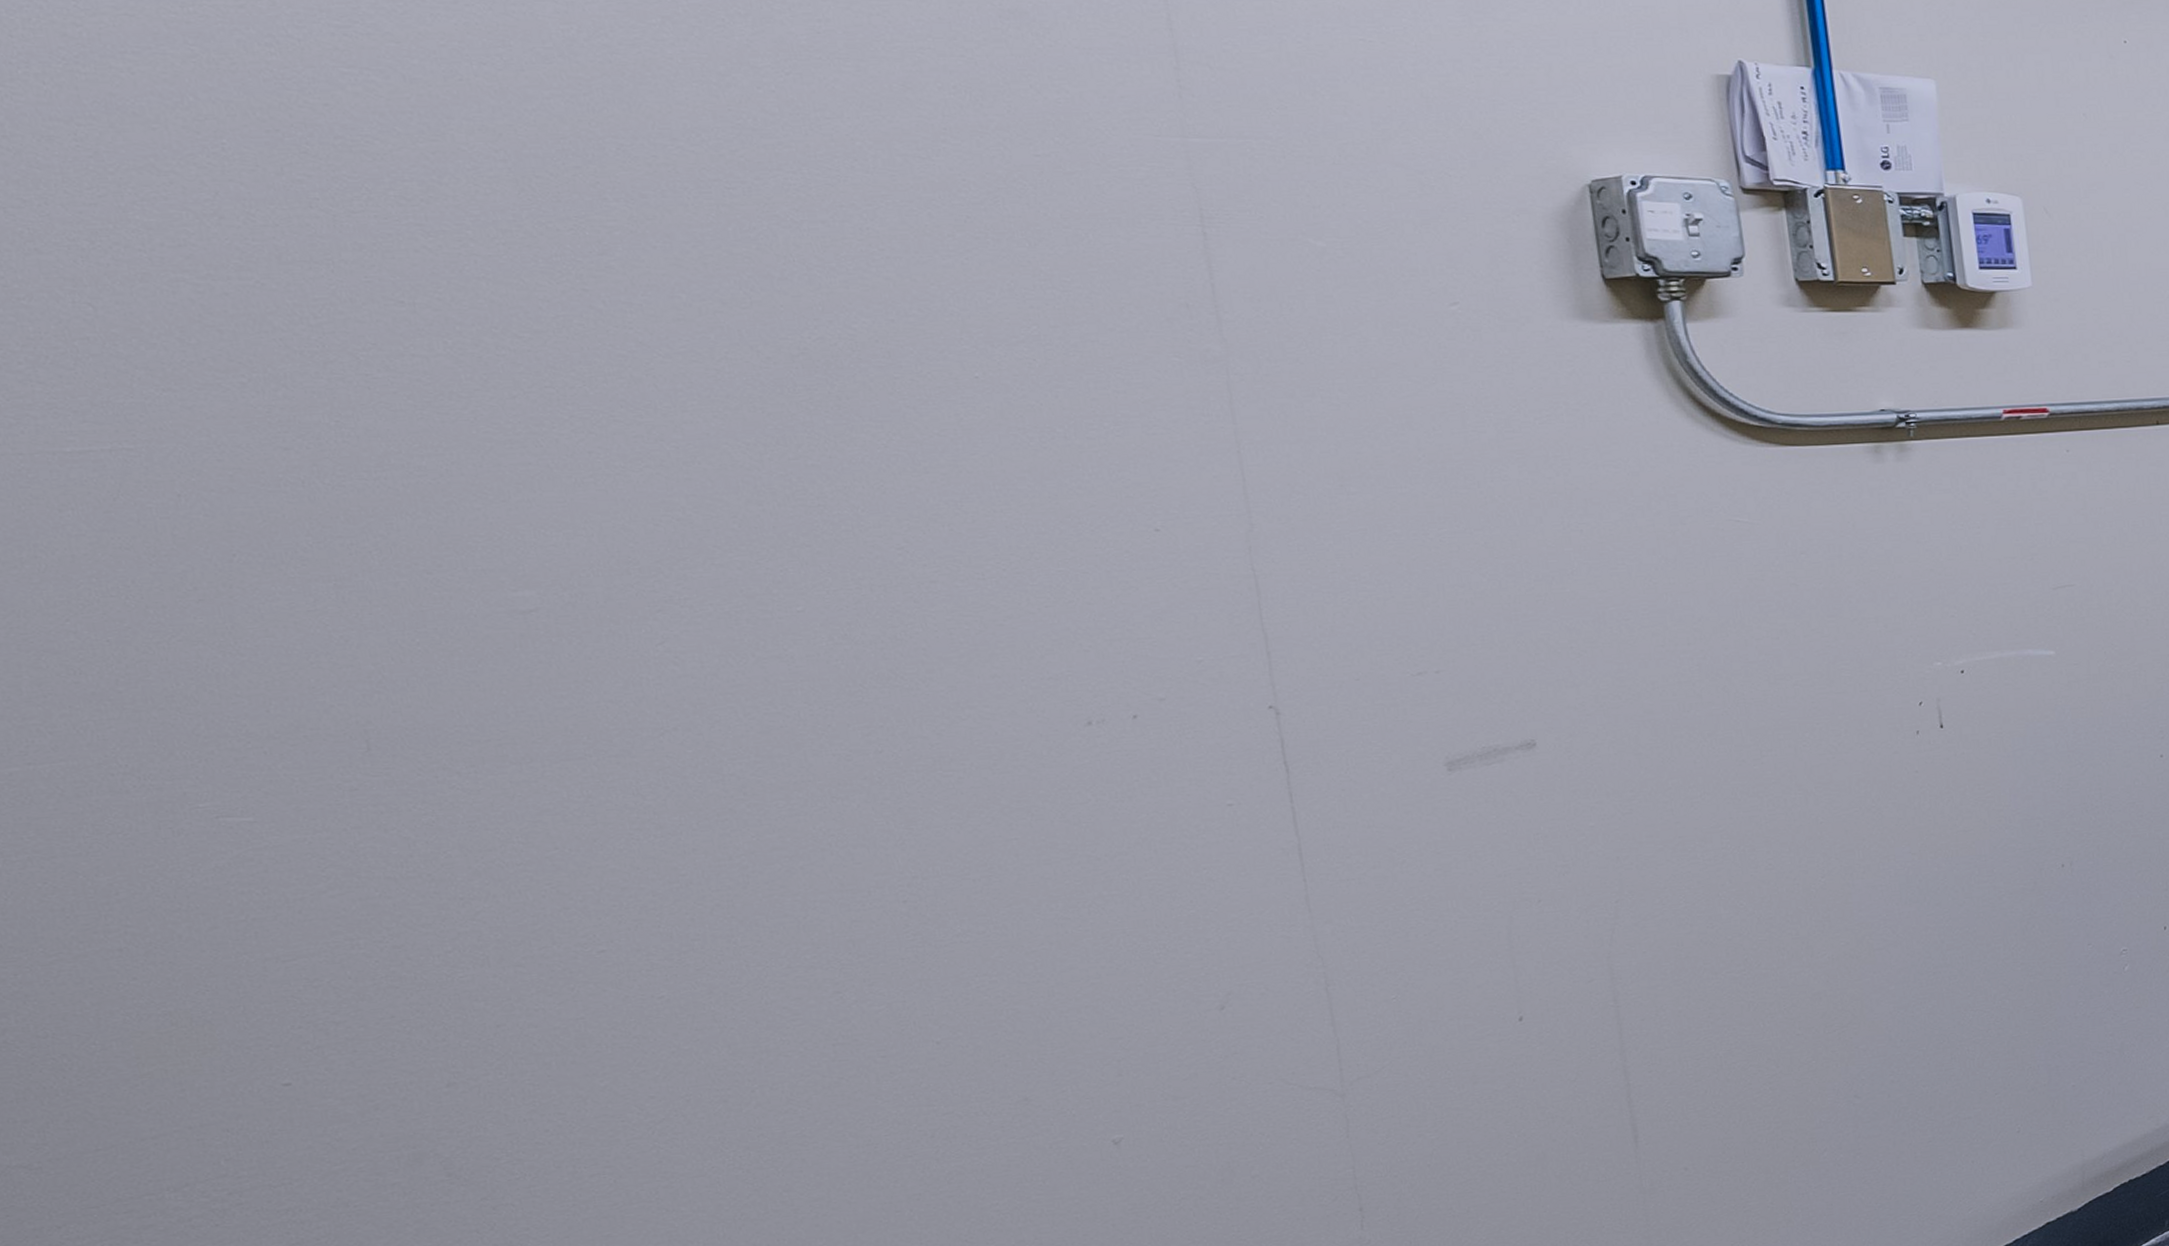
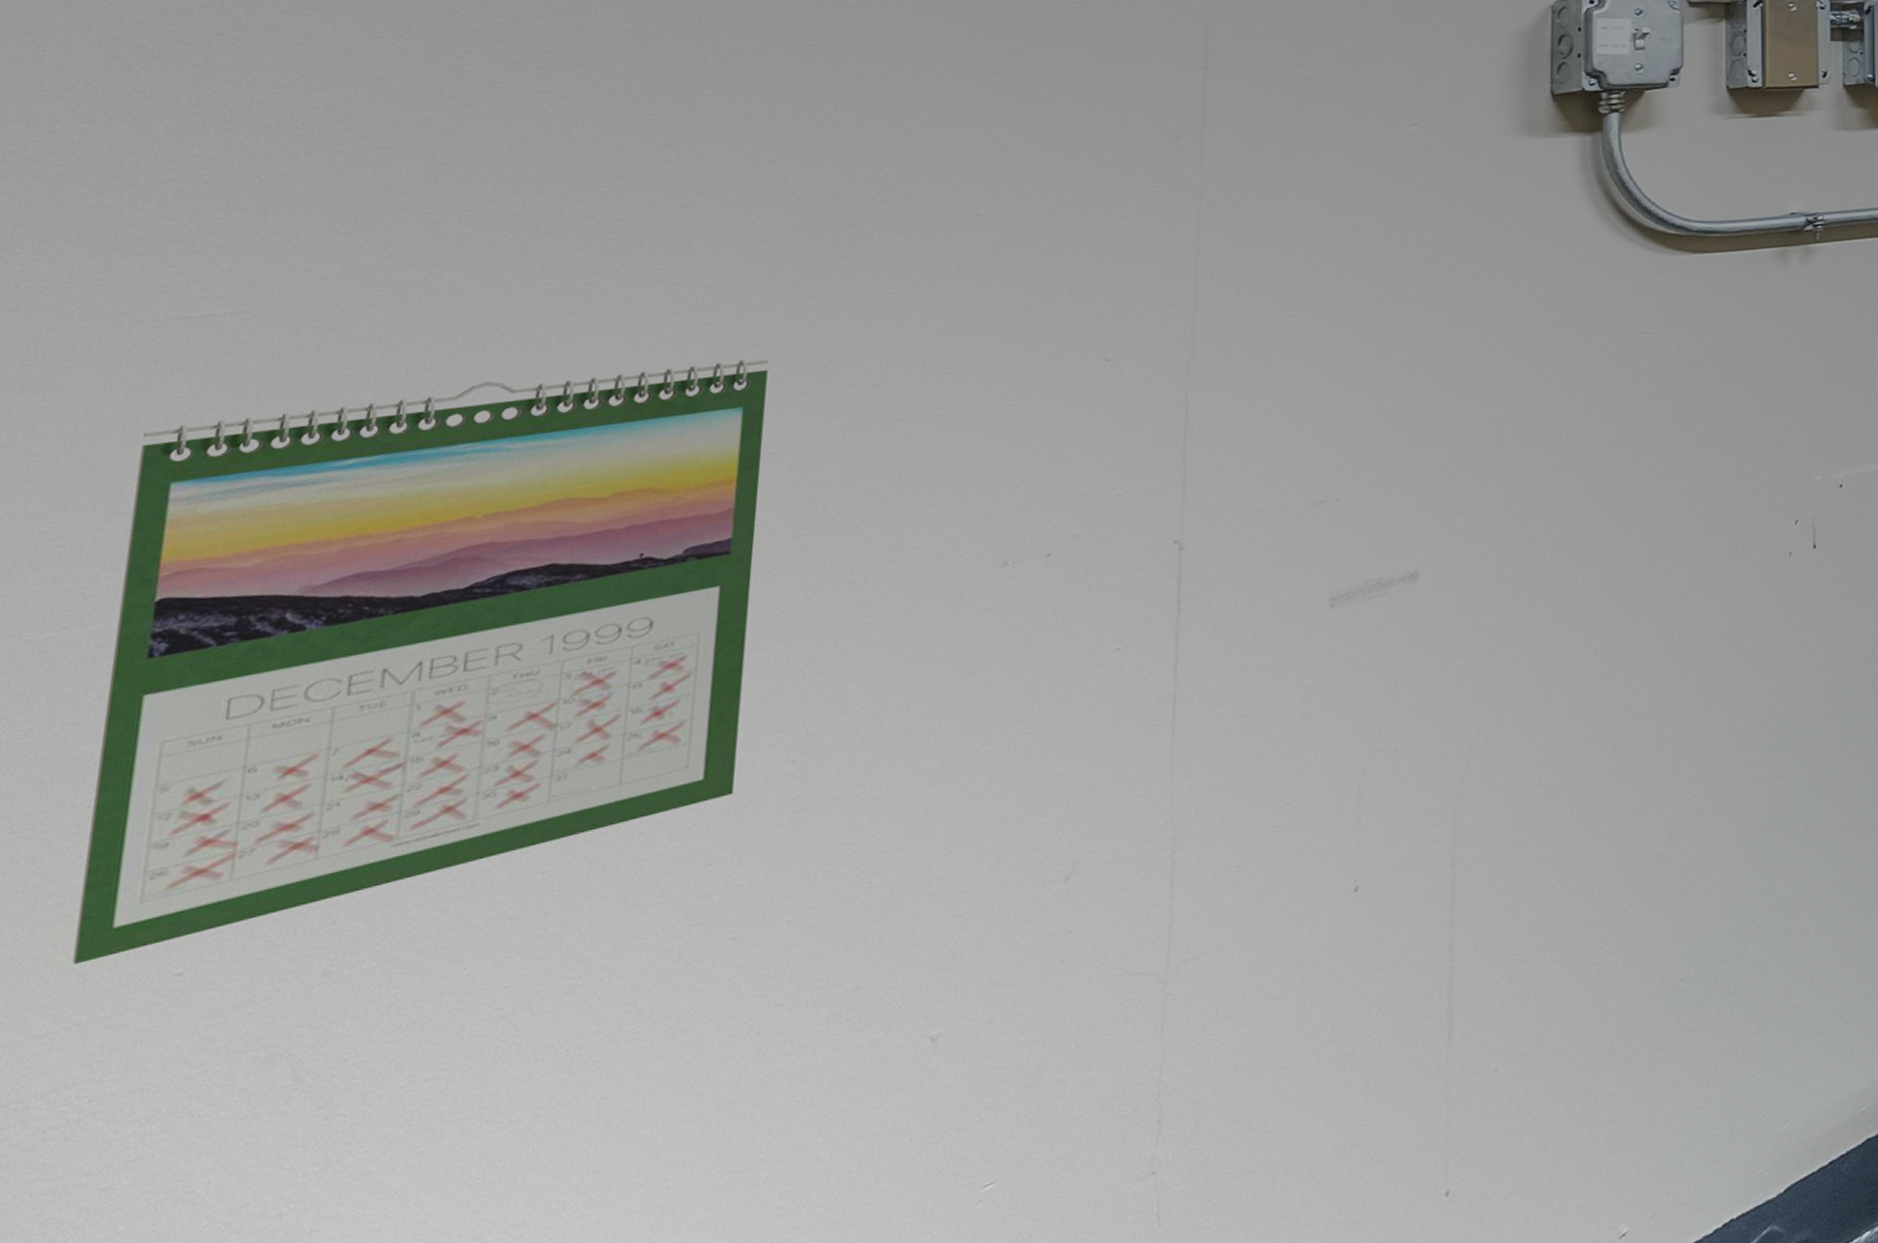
calendar: none [49,517,846,1075] -> present [72,359,769,965]

